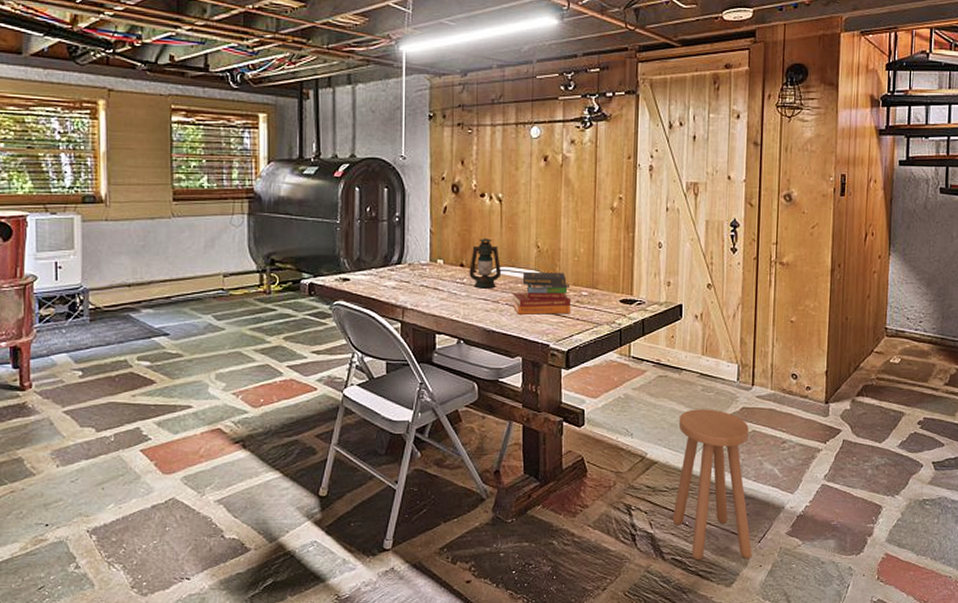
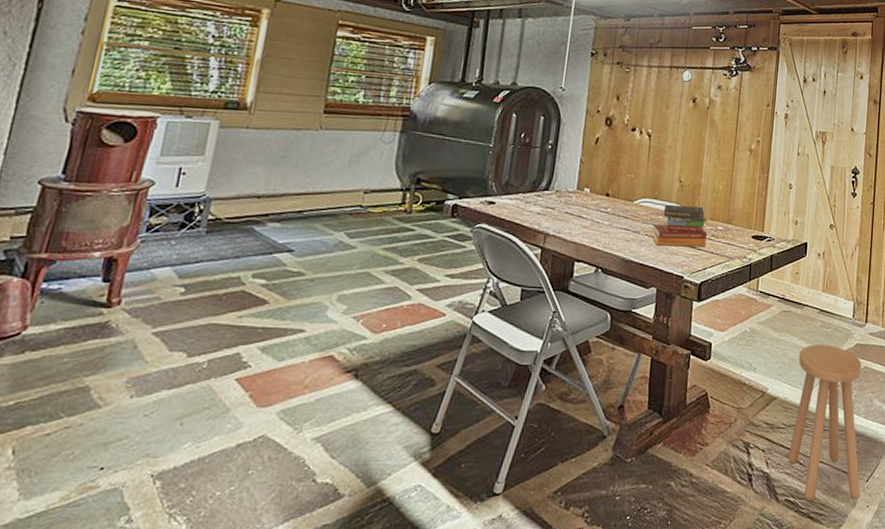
lantern: present [469,238,502,289] -> none [613,170,645,219]

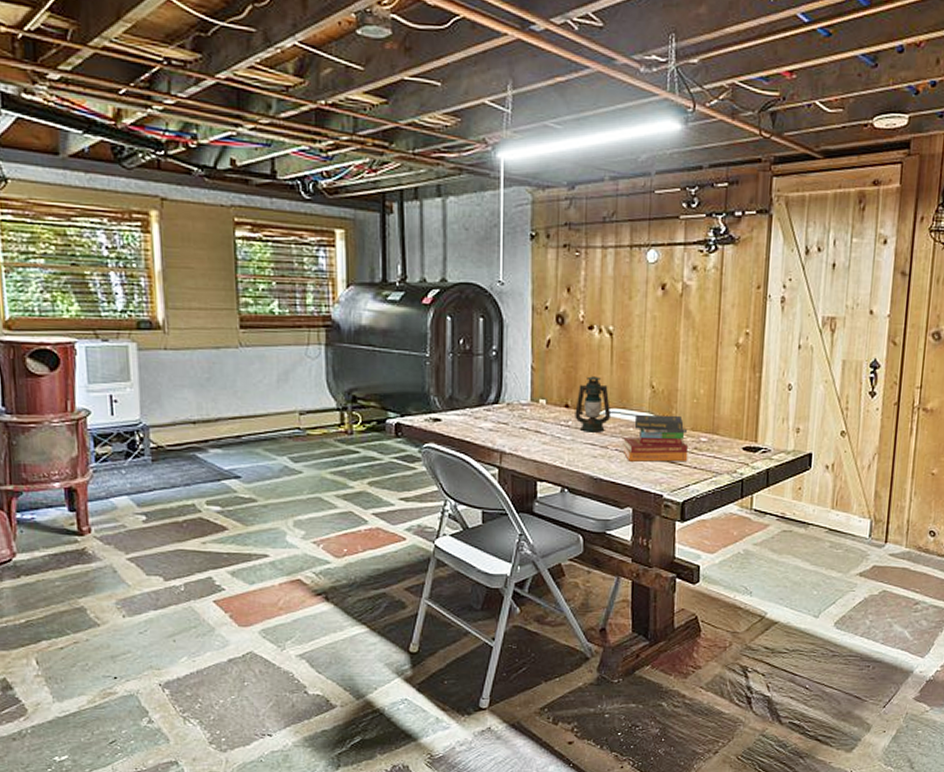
lantern: none [613,170,645,219] -> present [575,376,612,433]
stool: present [788,345,862,502] -> none [791,567,879,725]

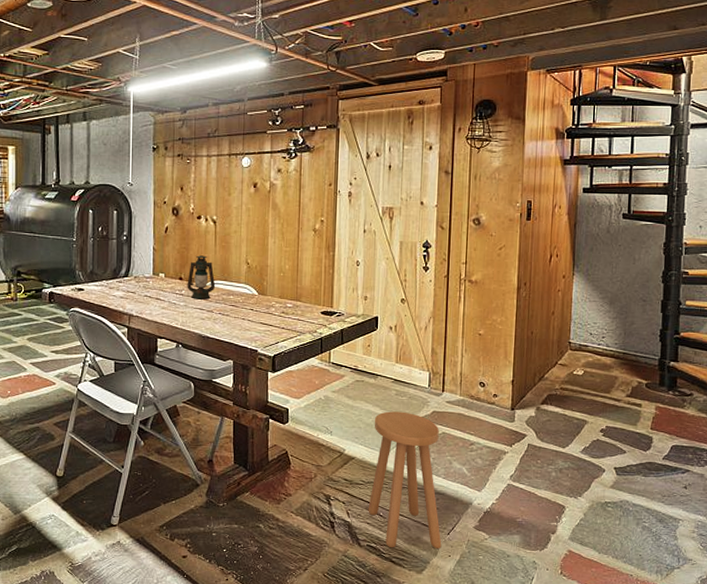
books: present [622,414,689,462] -> none [225,285,278,324]
stool: none [791,567,879,725] -> present [368,411,442,549]

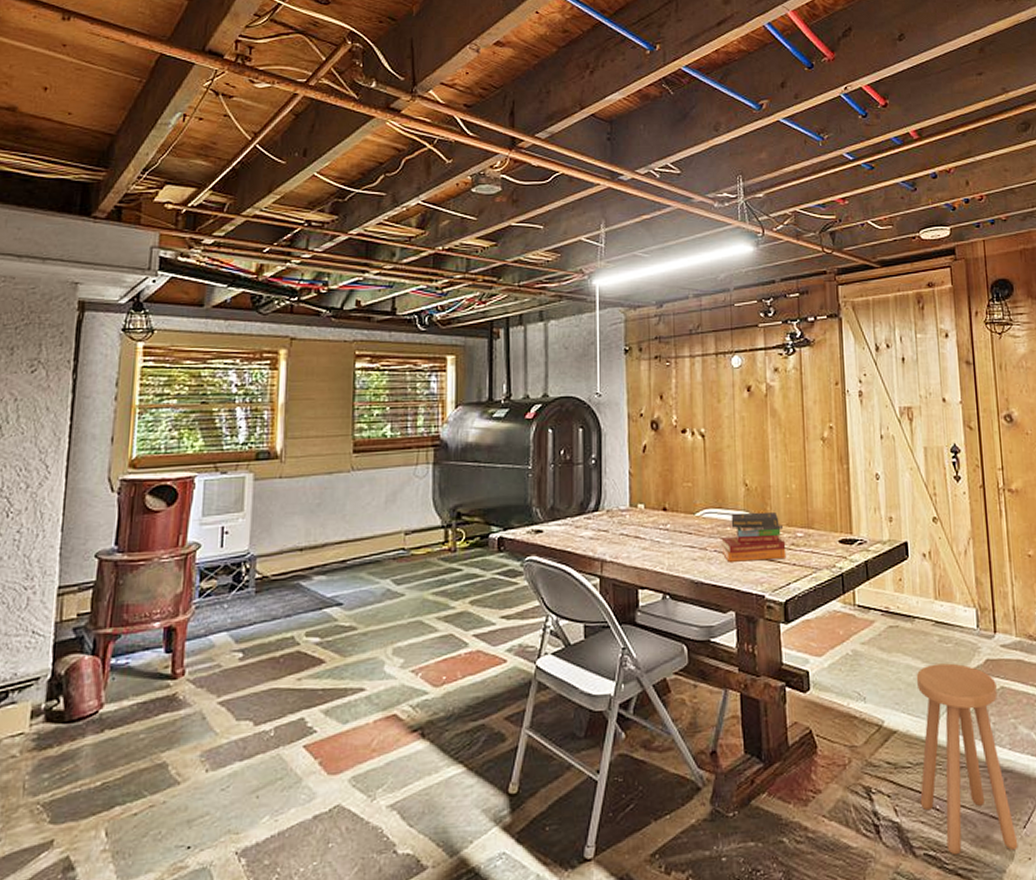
lantern: present [187,255,216,300] -> none [673,478,708,535]
books: none [225,285,278,324] -> present [721,512,787,562]

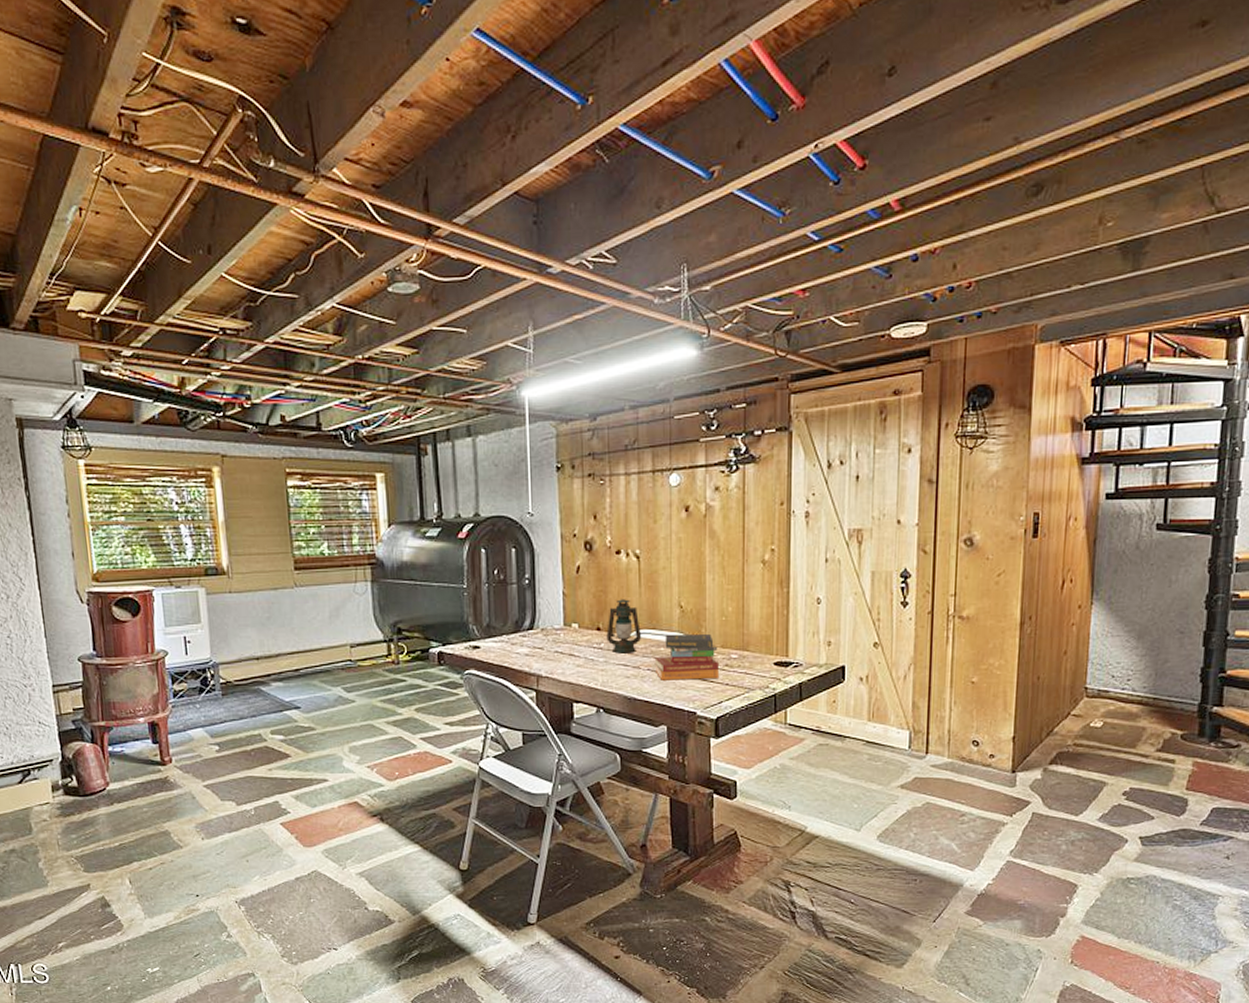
lantern: none [673,478,708,535] -> present [606,599,642,654]
stool: present [916,663,1018,856] -> none [836,779,926,940]

